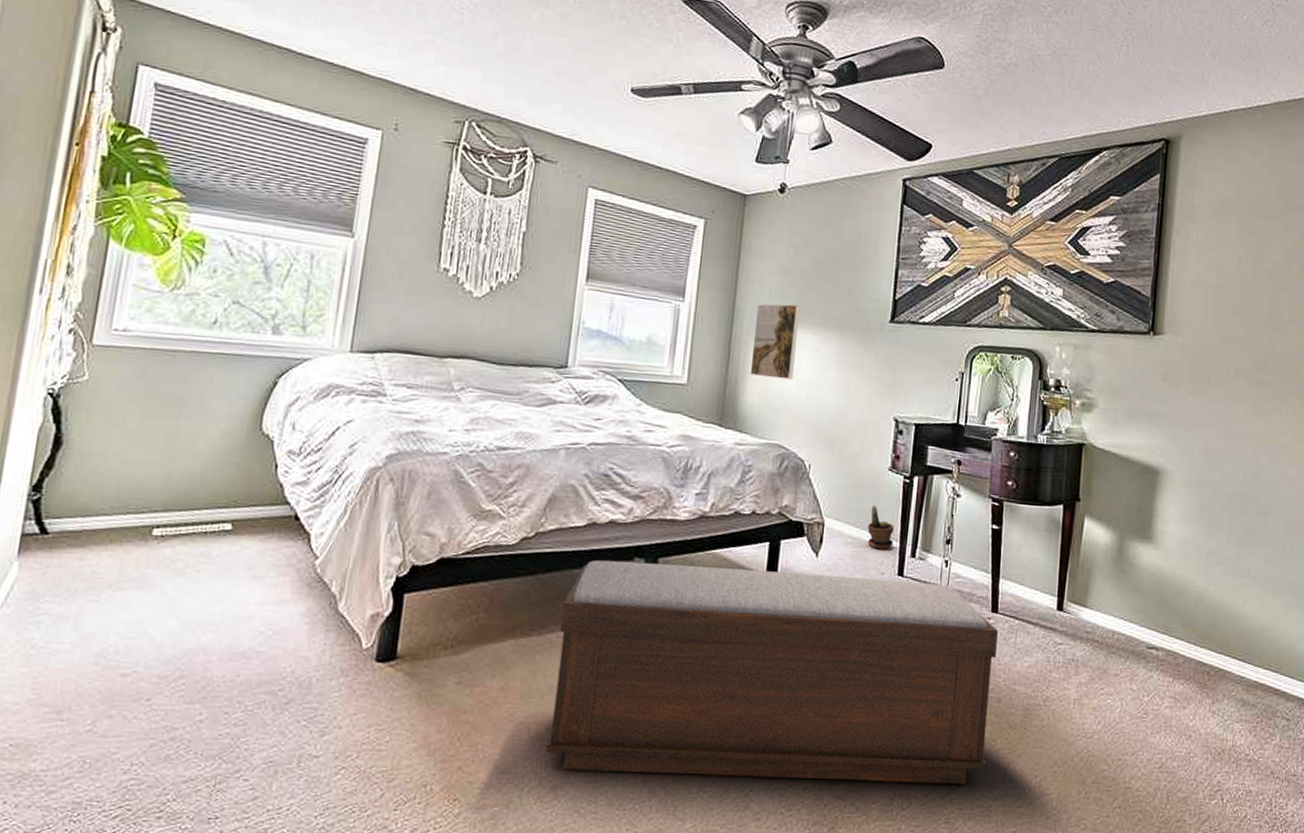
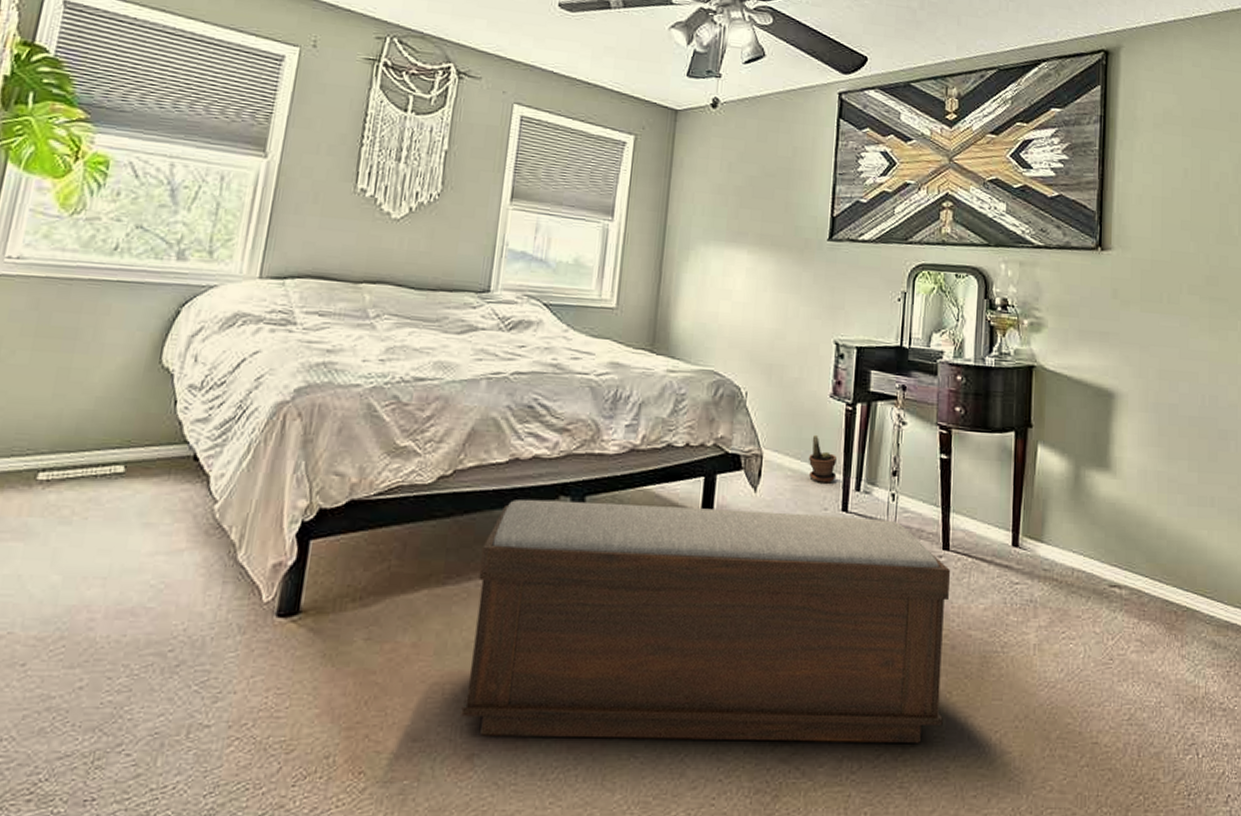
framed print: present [750,304,801,380] -> none [682,222,735,302]

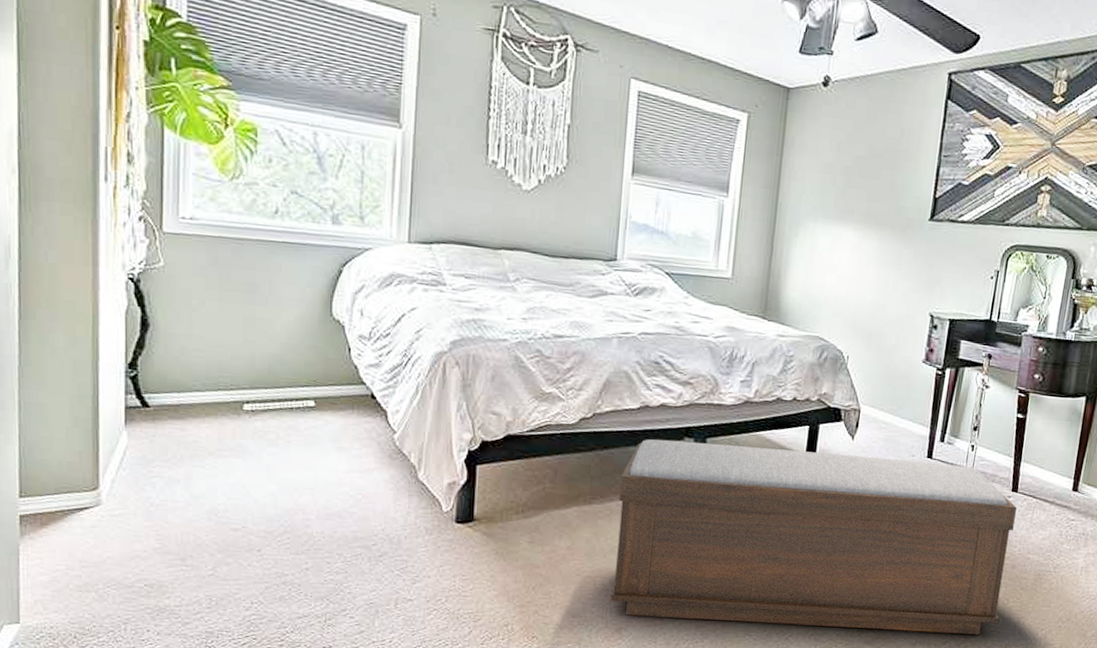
potted plant: present [809,434,837,484] -> none [900,394,925,435]

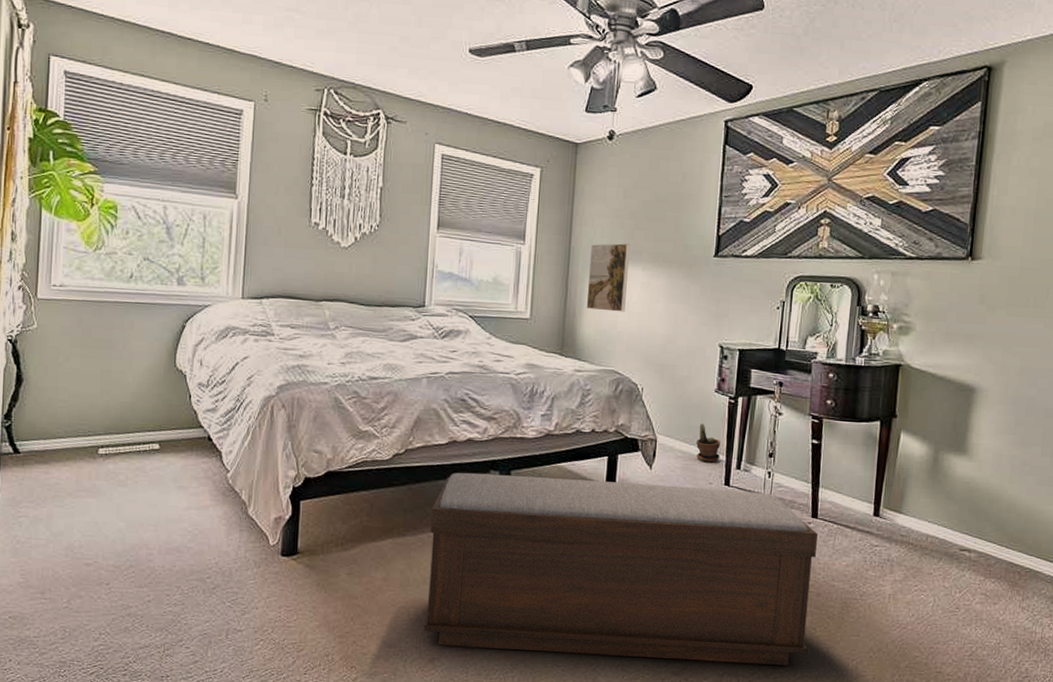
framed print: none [792,200,842,276] -> present [586,243,631,312]
potted plant: none [900,394,925,435] -> present [696,423,720,463]

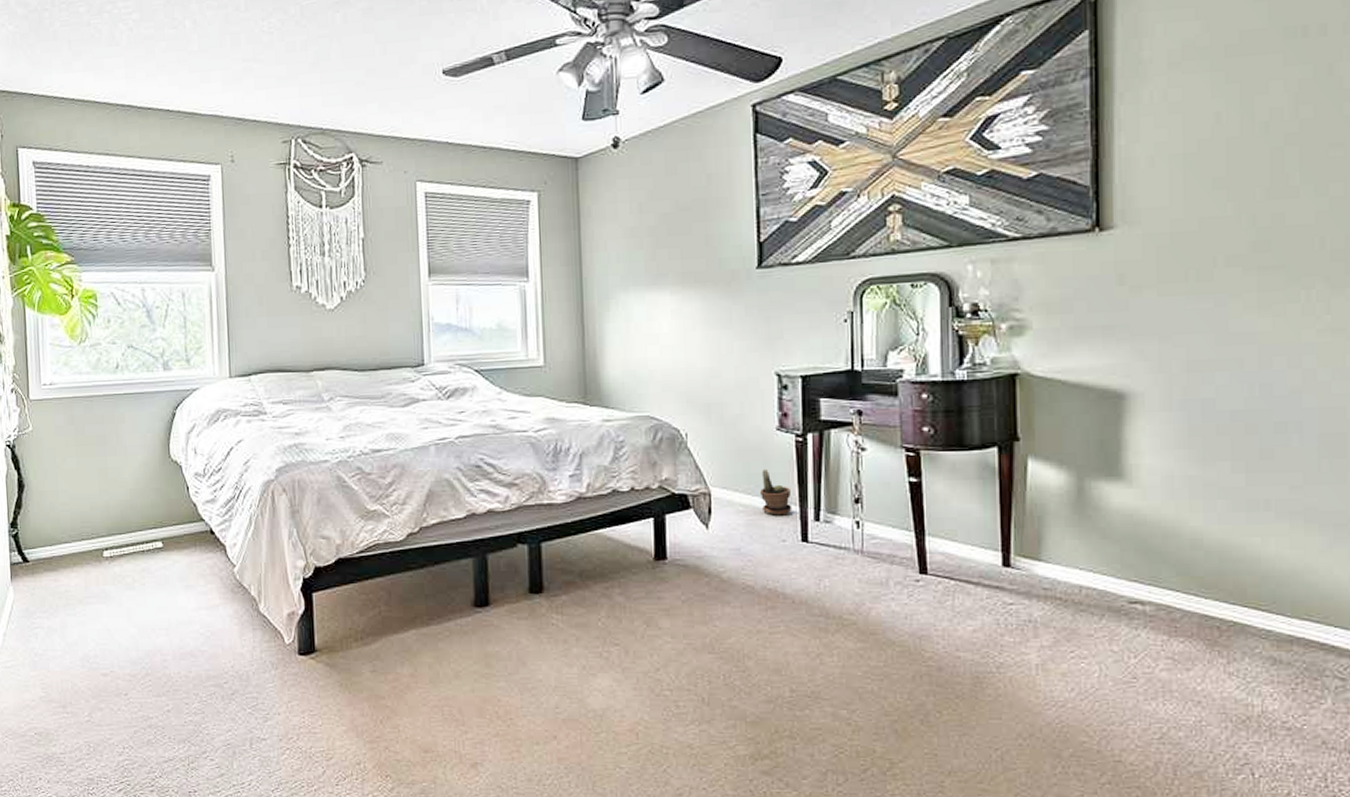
bench: present [423,472,818,665] -> none [455,546,934,759]
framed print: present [586,243,631,312] -> none [606,266,655,348]

